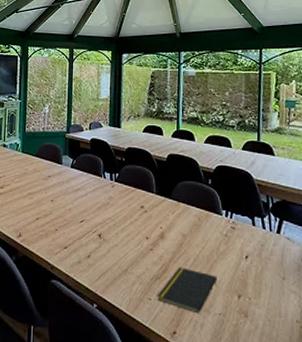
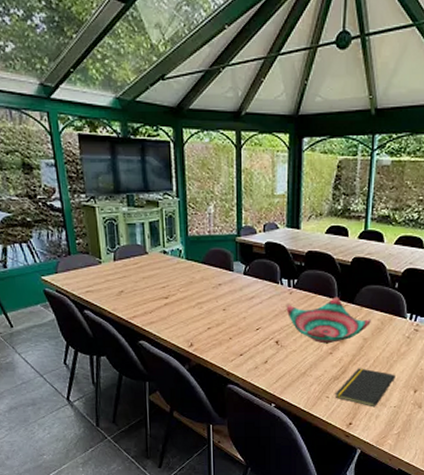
decorative bowl: none [108,191,188,239] -> present [286,297,371,344]

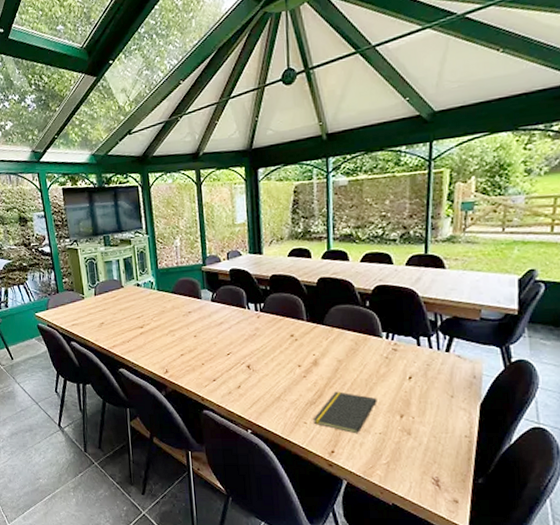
decorative bowl: present [286,297,371,344] -> none [255,318,344,367]

